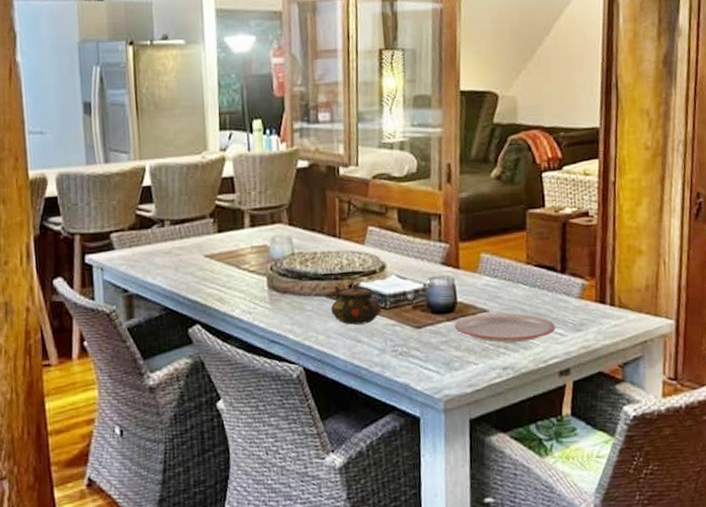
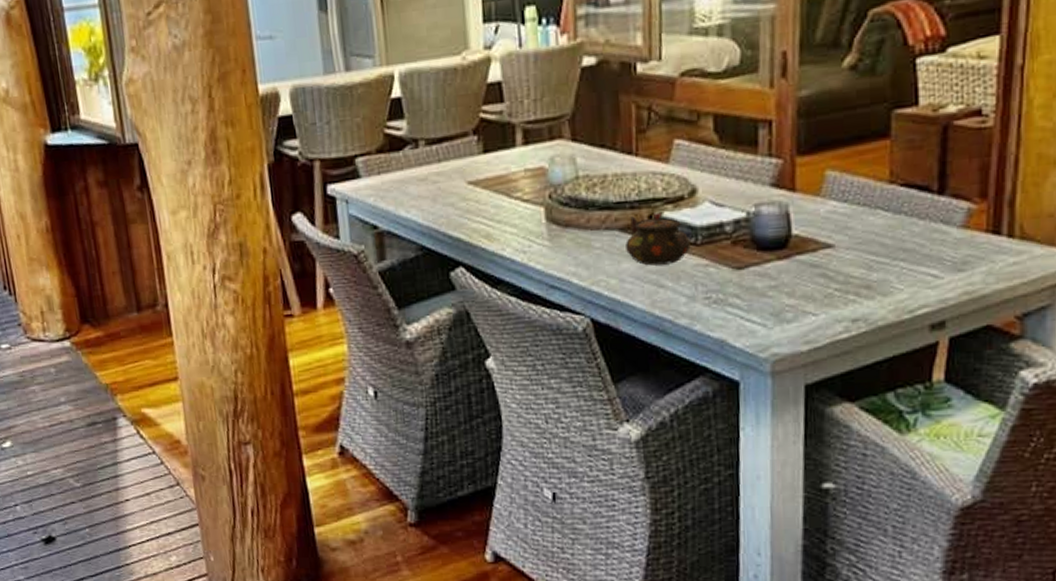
plate: present [454,313,555,343] -> none [787,248,927,288]

